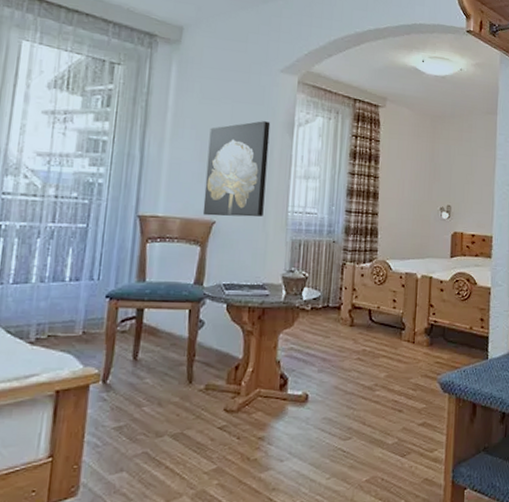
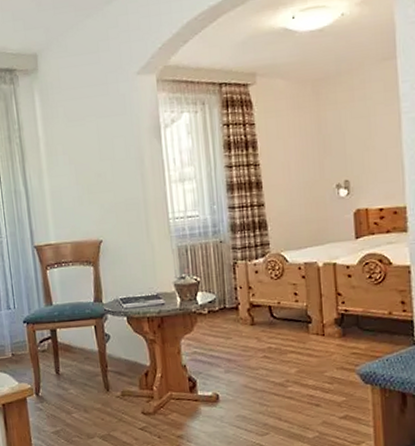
wall art: present [202,121,271,217] -> none [80,130,146,236]

